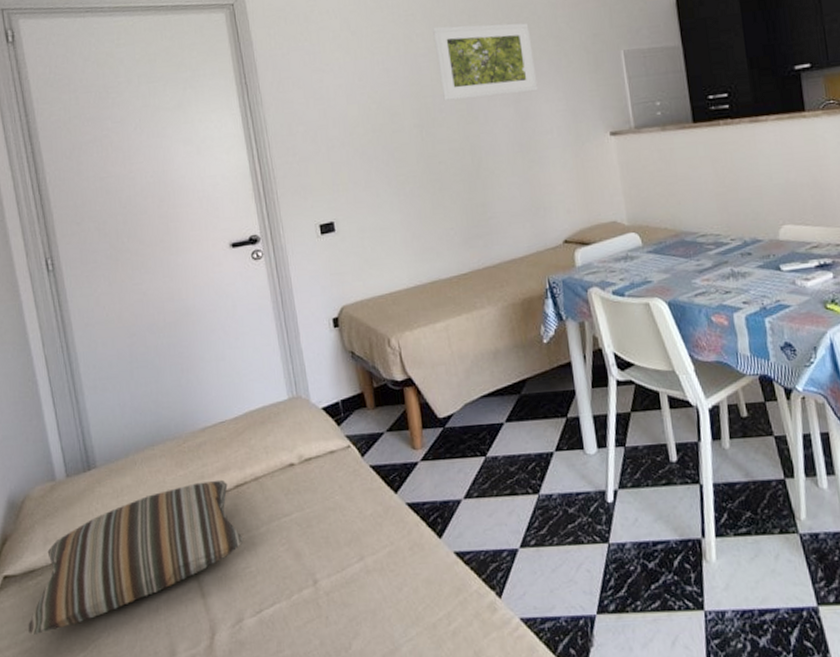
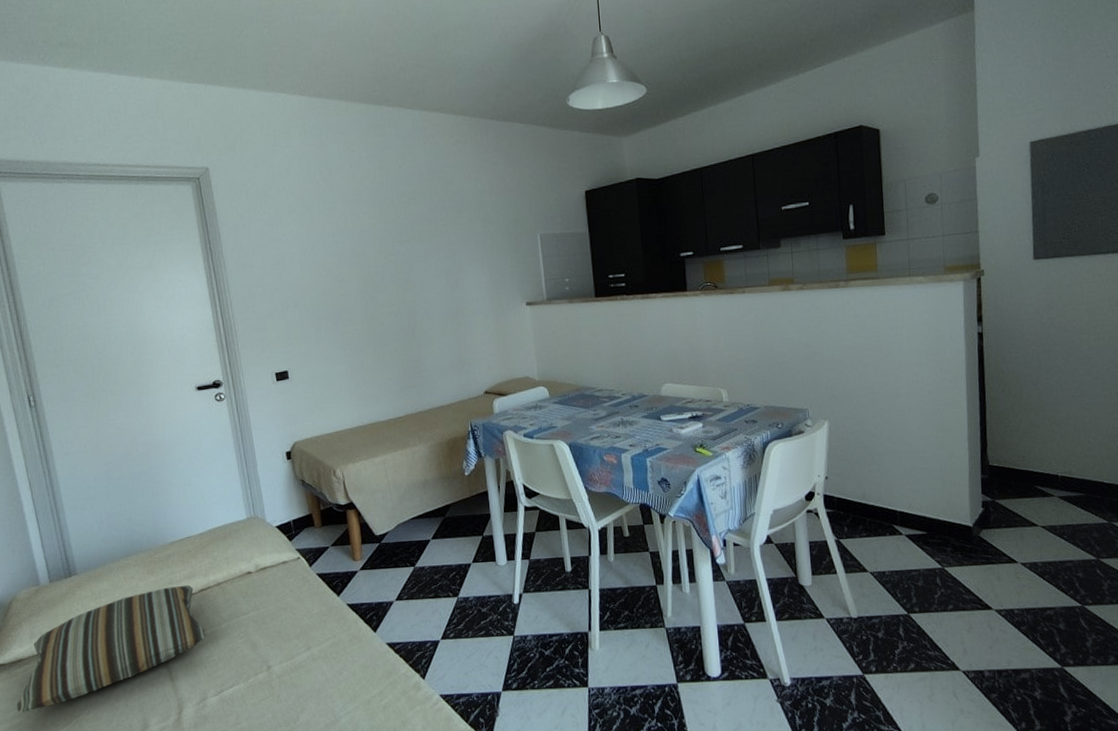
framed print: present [433,22,538,101] -> none [377,206,467,271]

